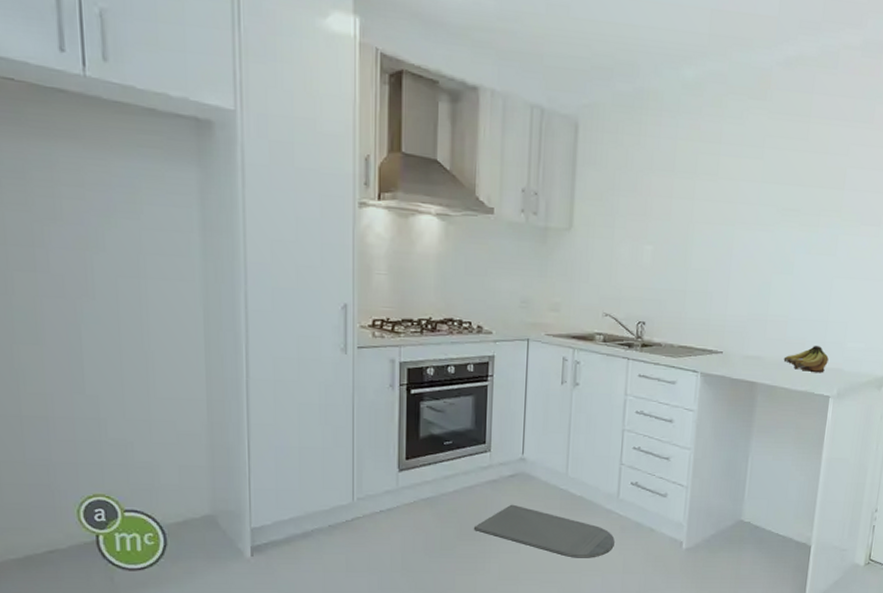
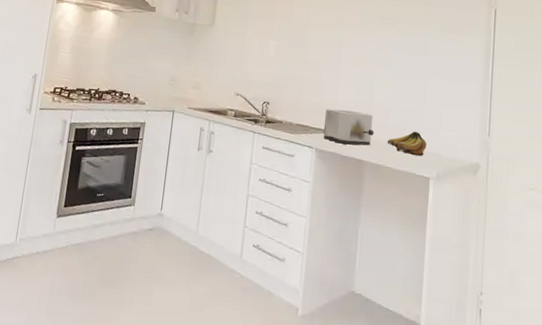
door mat: present [473,504,615,558] -> none [113,256,236,317]
toaster: none [710,325,769,366] -> present [323,109,374,146]

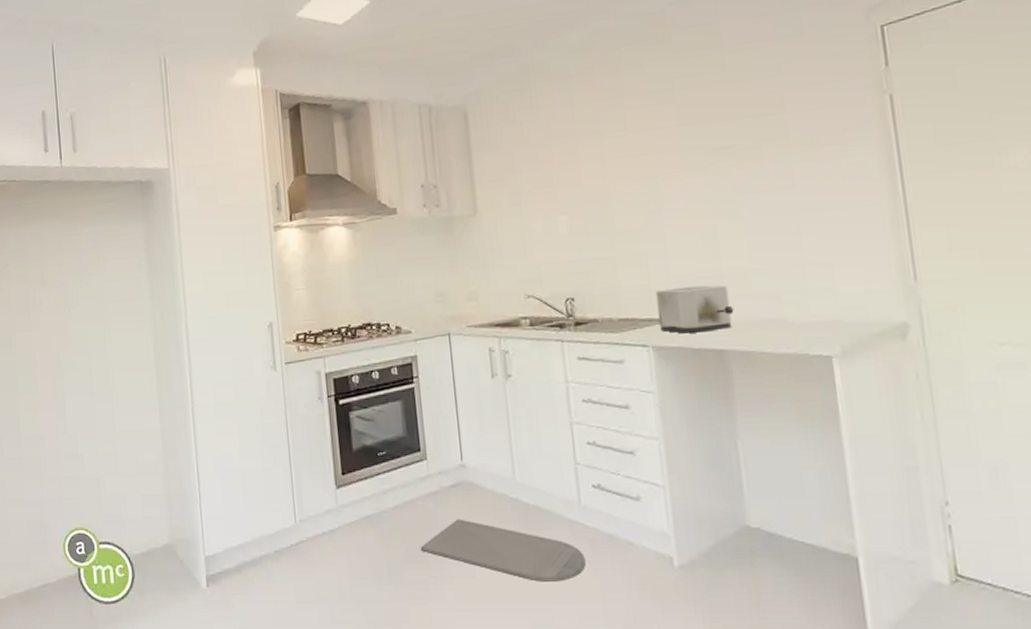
door mat: none [113,256,236,317] -> present [420,518,586,582]
fruit: present [387,132,427,157] -> none [755,296,818,330]

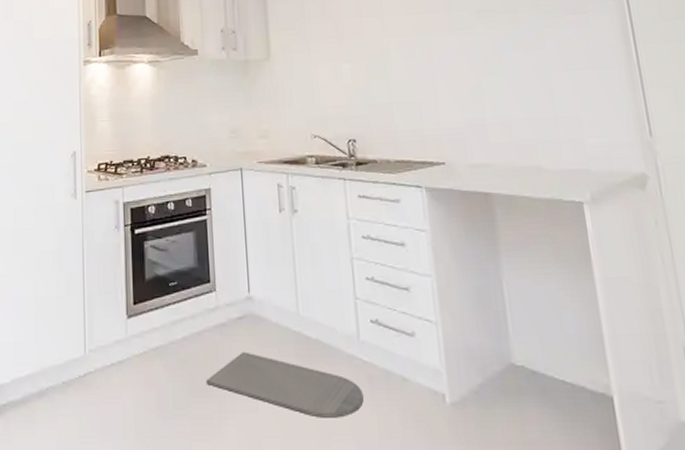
toaster: present [655,285,734,334] -> none [428,132,497,176]

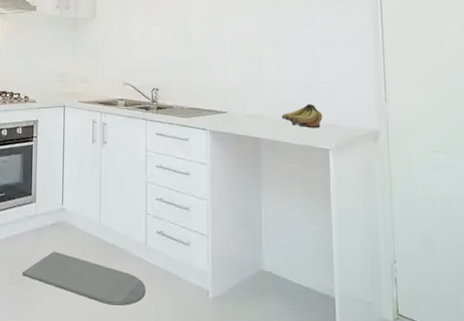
fruit: none [516,146,570,177] -> present [281,104,322,129]

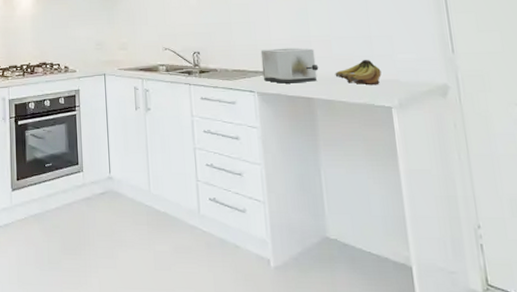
door mat: present [22,251,146,306] -> none [74,220,202,275]
toaster: none [215,89,268,123] -> present [260,48,319,84]

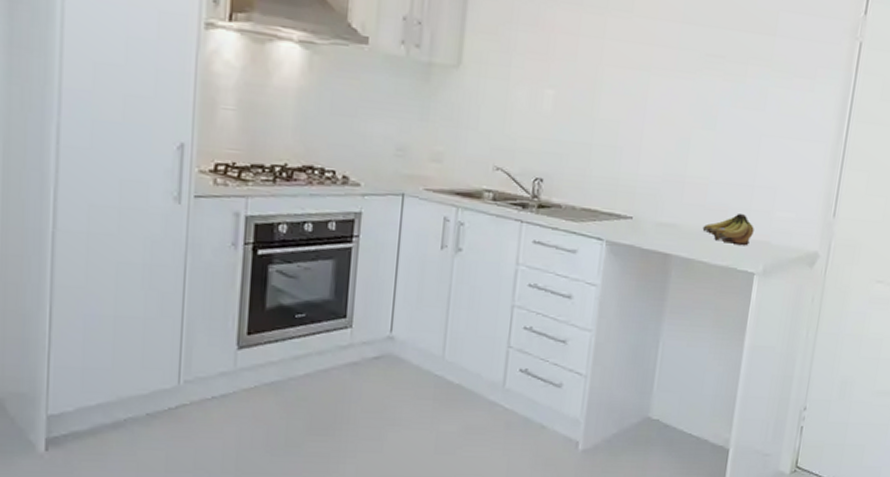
toaster: present [260,48,319,84] -> none [617,185,687,235]

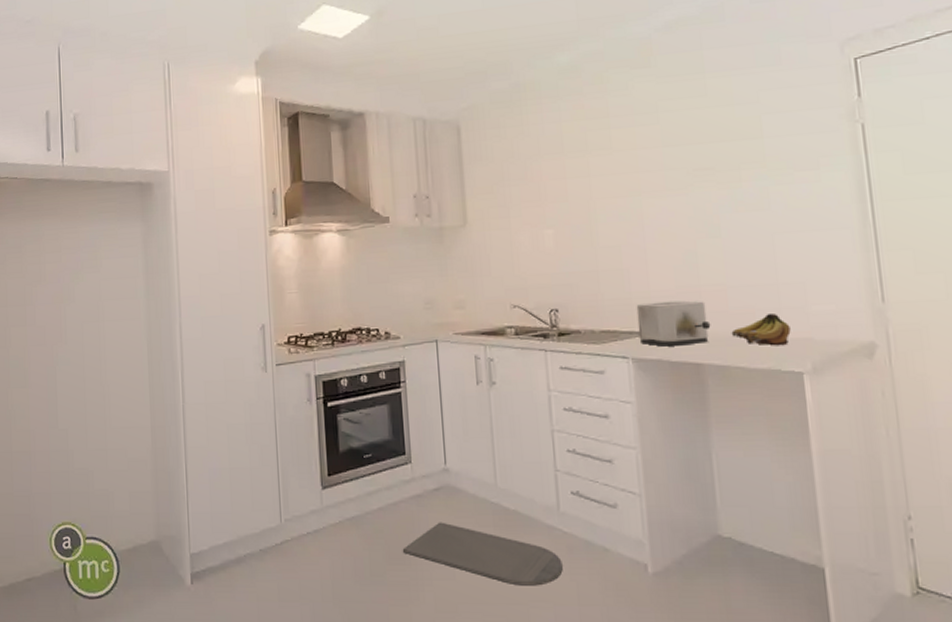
door mat: none [326,392,498,460] -> present [402,522,563,586]
toaster: none [617,185,687,235] -> present [636,300,711,347]

